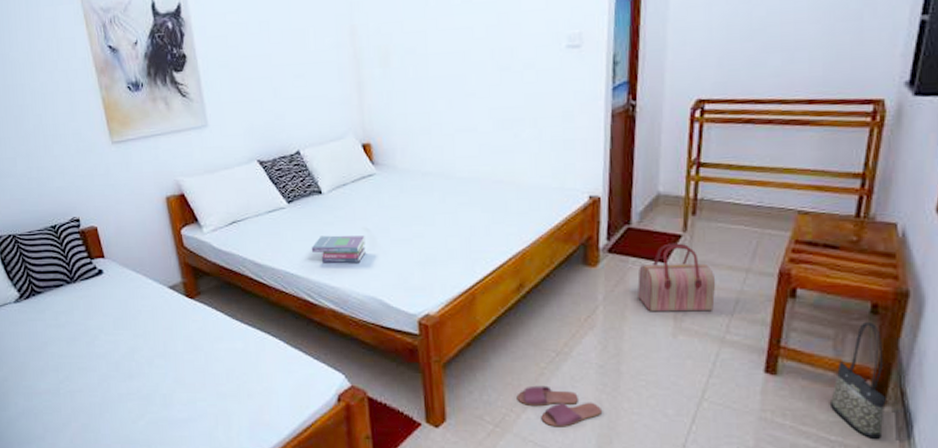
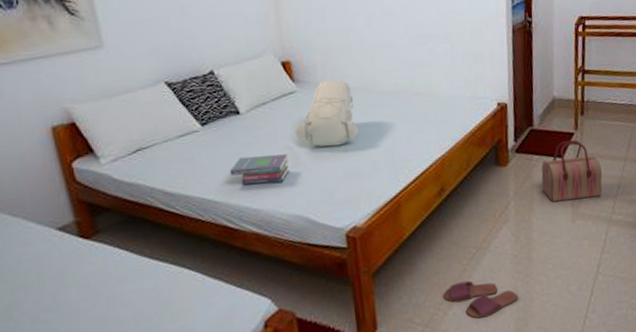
backpack: none [372,164,436,232] -> present [294,80,360,147]

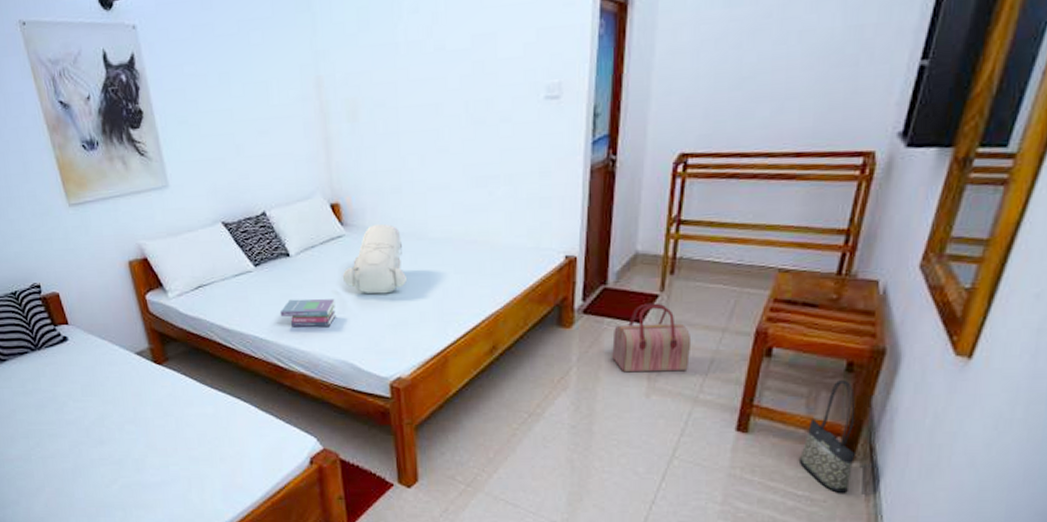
slippers: present [443,280,519,319] -> none [488,446,574,486]

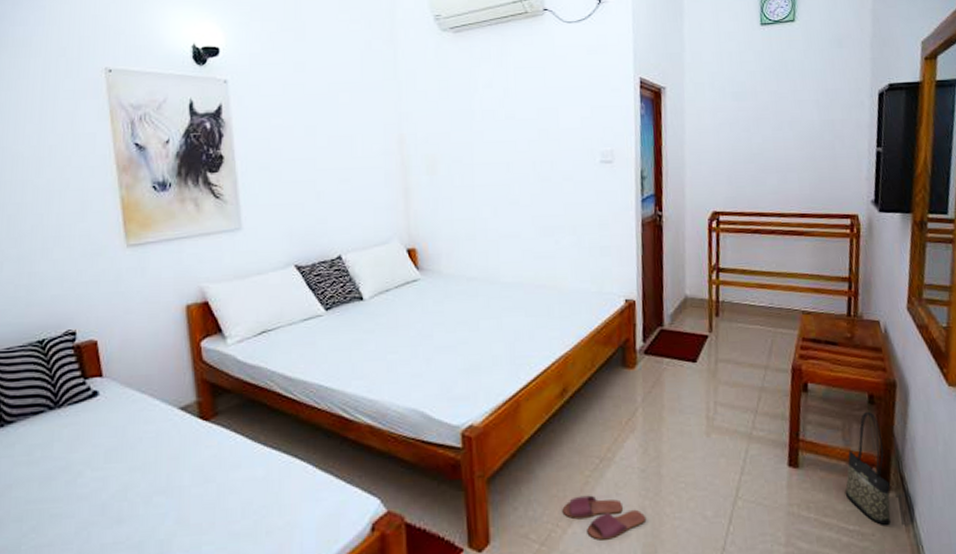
books: present [279,298,336,328] -> none [349,343,408,374]
backpack: present [342,224,408,294] -> none [416,269,481,338]
slippers: none [488,446,574,486] -> present [562,495,647,540]
handbag: present [612,303,692,373] -> none [672,343,741,412]

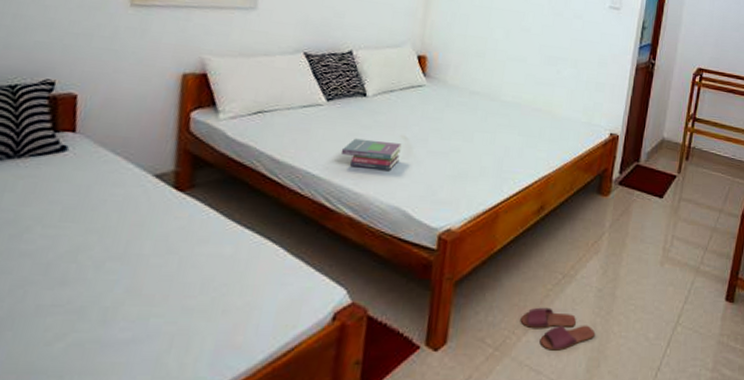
books: none [349,343,408,374] -> present [341,138,402,171]

